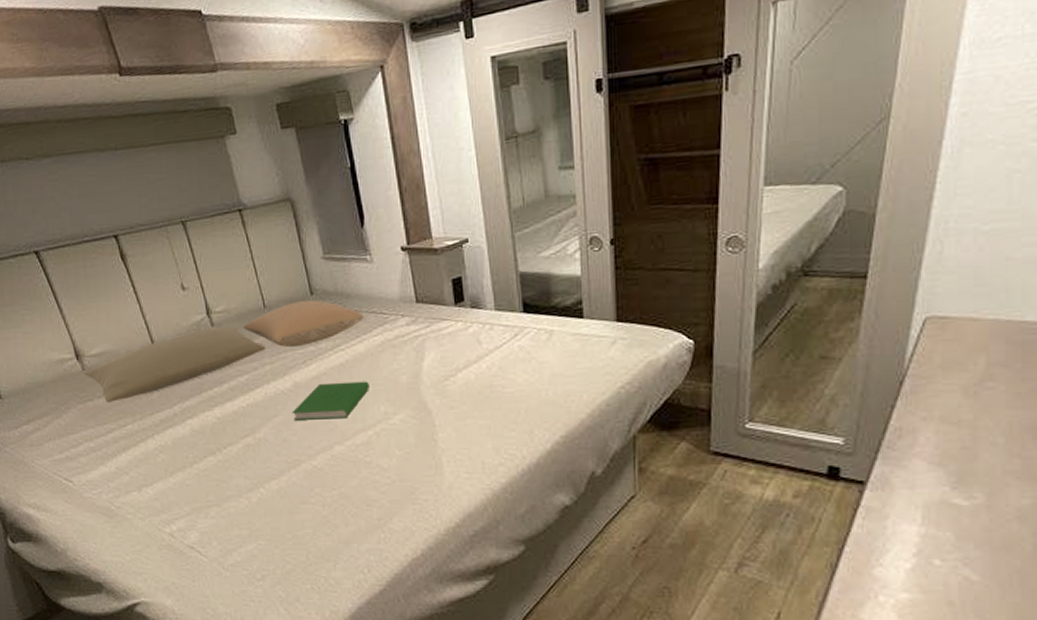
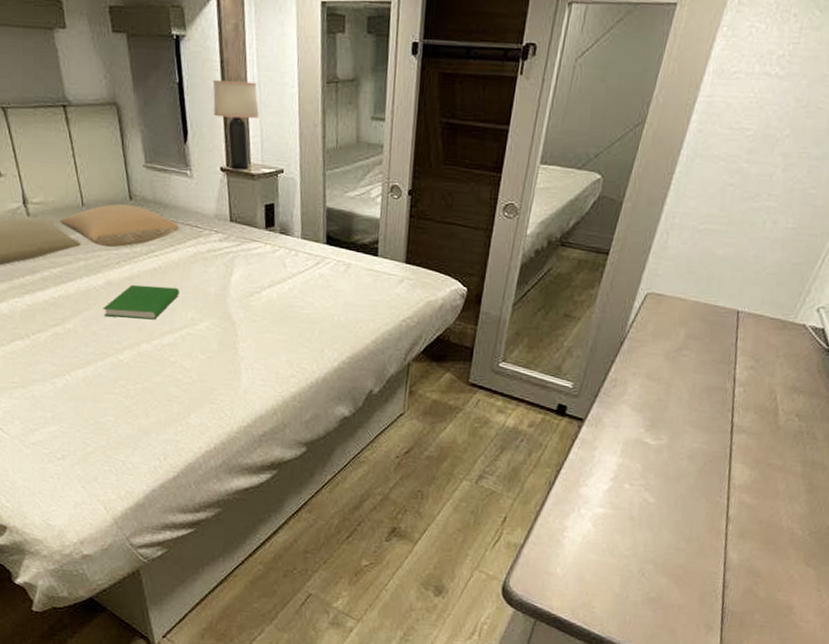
table lamp: none [385,152,438,248] -> present [212,79,260,171]

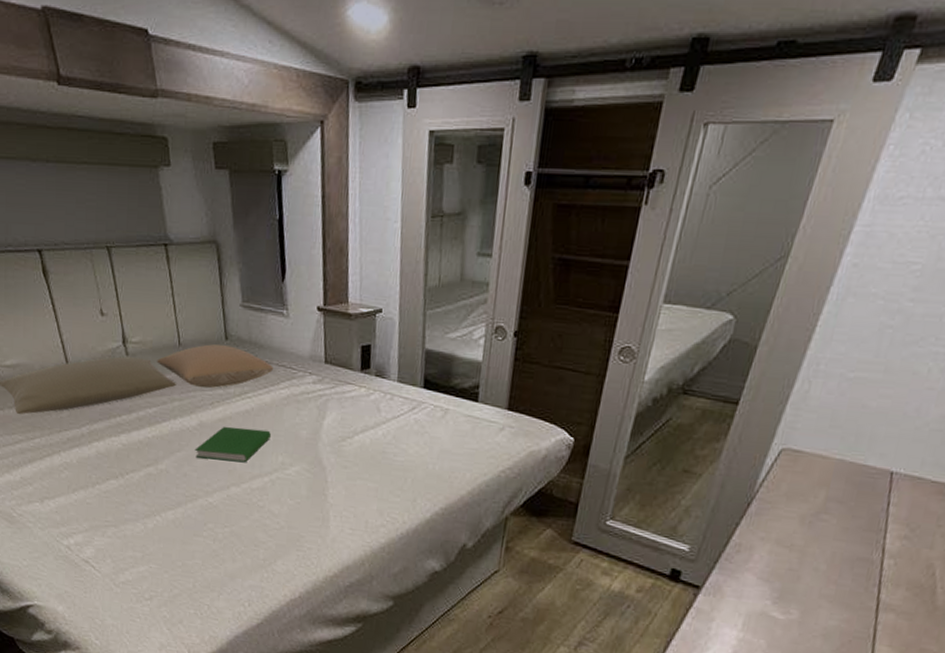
table lamp: present [212,79,260,171] -> none [313,215,360,310]

